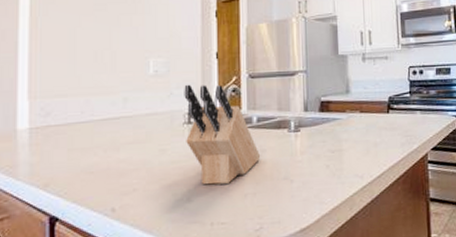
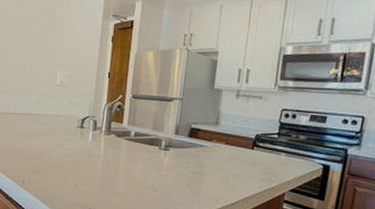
knife block: present [184,84,260,185] -> none [78,96,133,181]

